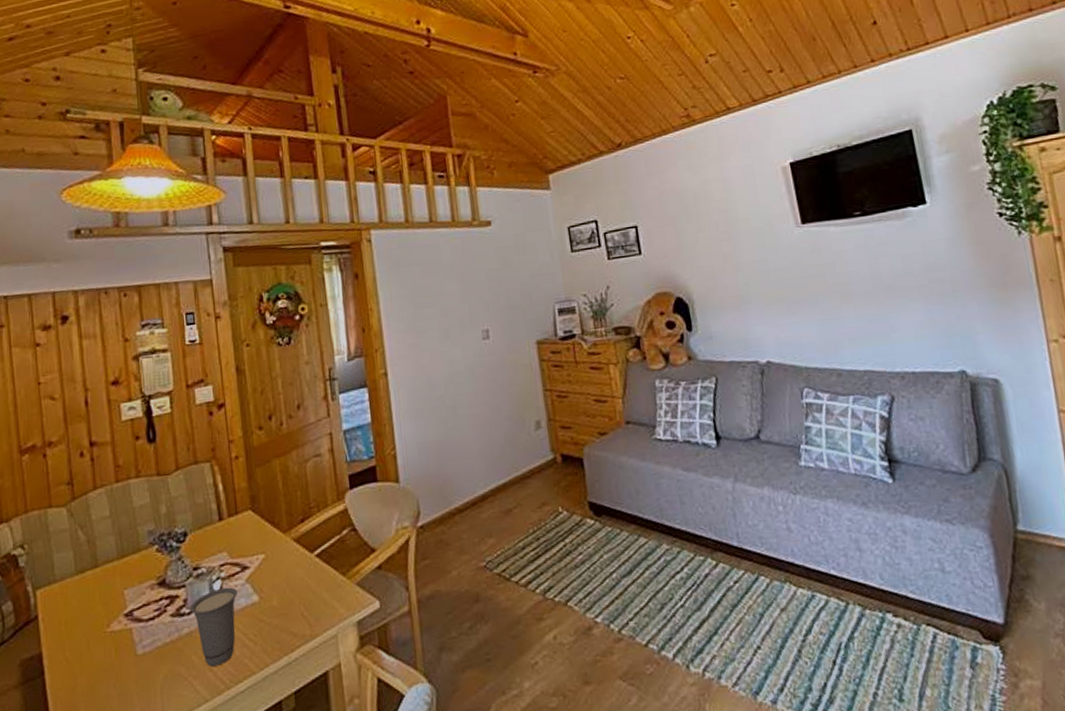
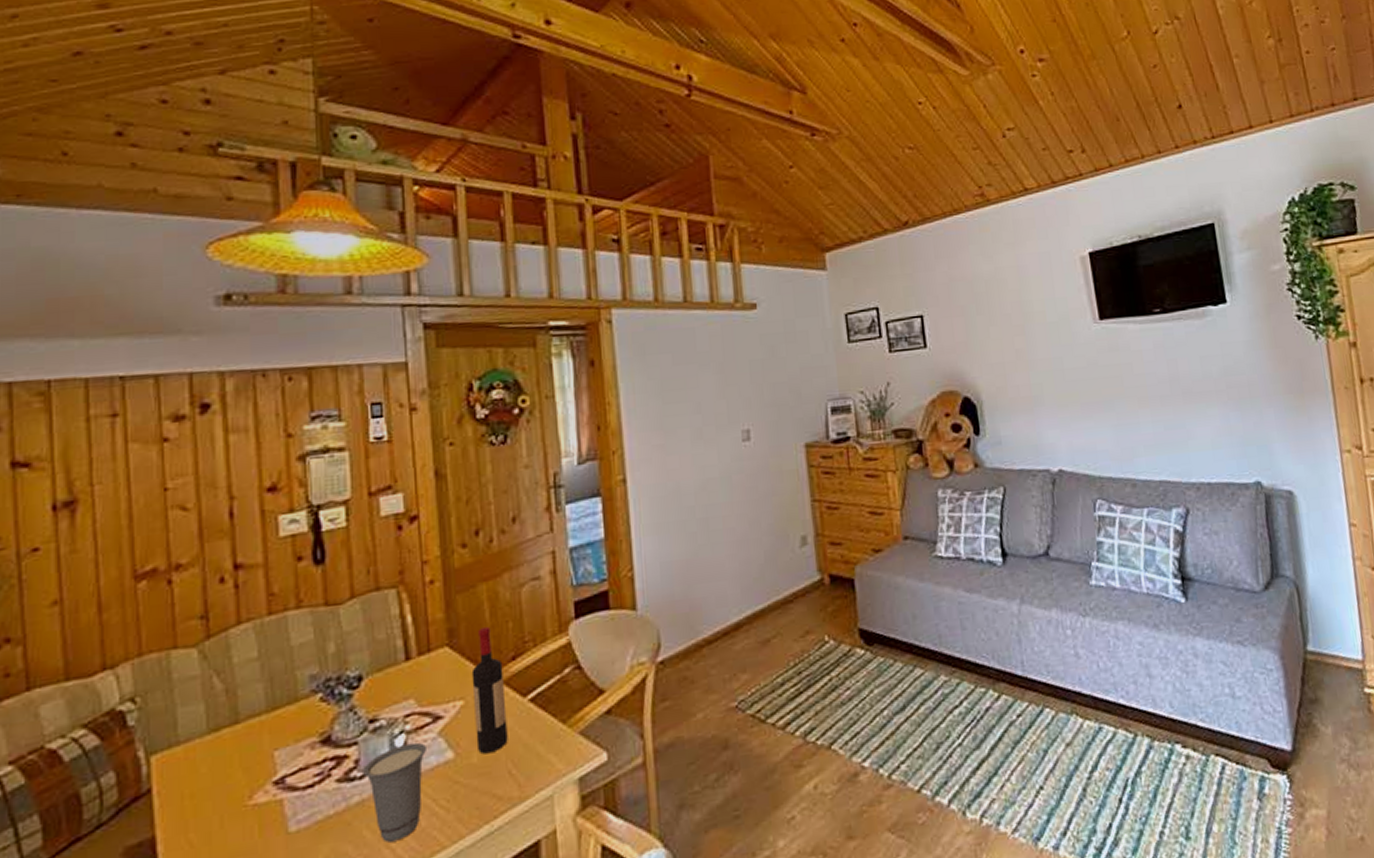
wine bottle: none [270,494,300,599] -> present [471,626,508,755]

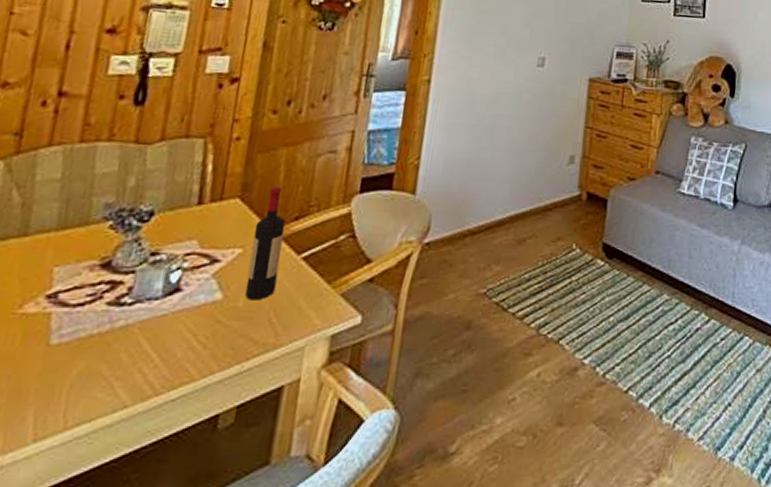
cup: present [363,742,426,843] -> none [133,279,199,367]

